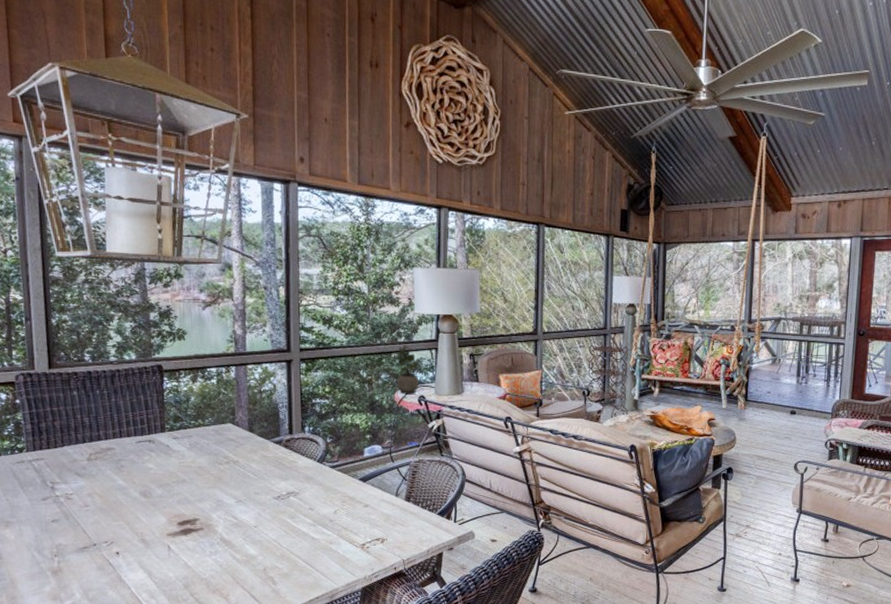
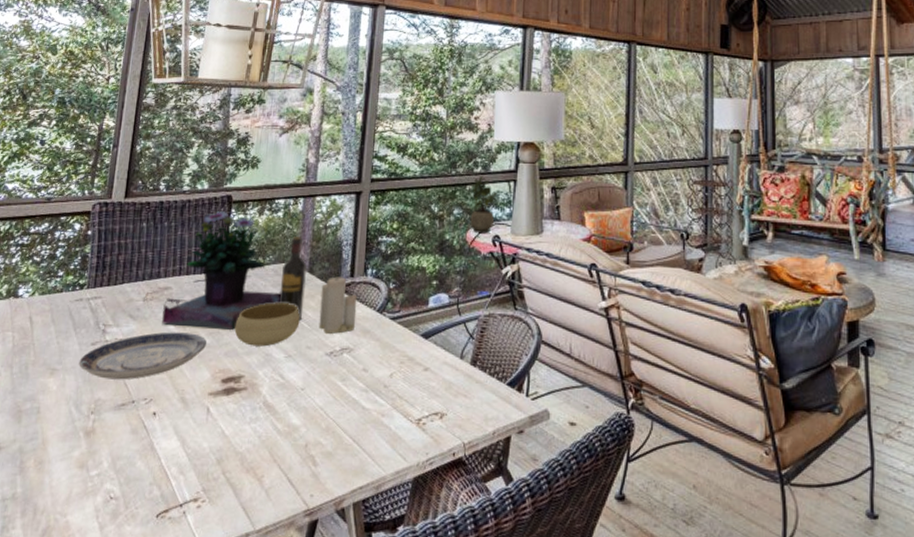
plate: none [32,486,159,528] -> present [78,332,208,380]
potted flower: none [109,380,225,482] -> present [162,211,281,330]
bowl: none [183,458,246,494] -> present [234,302,300,347]
wine bottle: none [222,401,248,472] -> present [279,237,307,321]
candle: none [262,433,299,481] -> present [319,275,358,334]

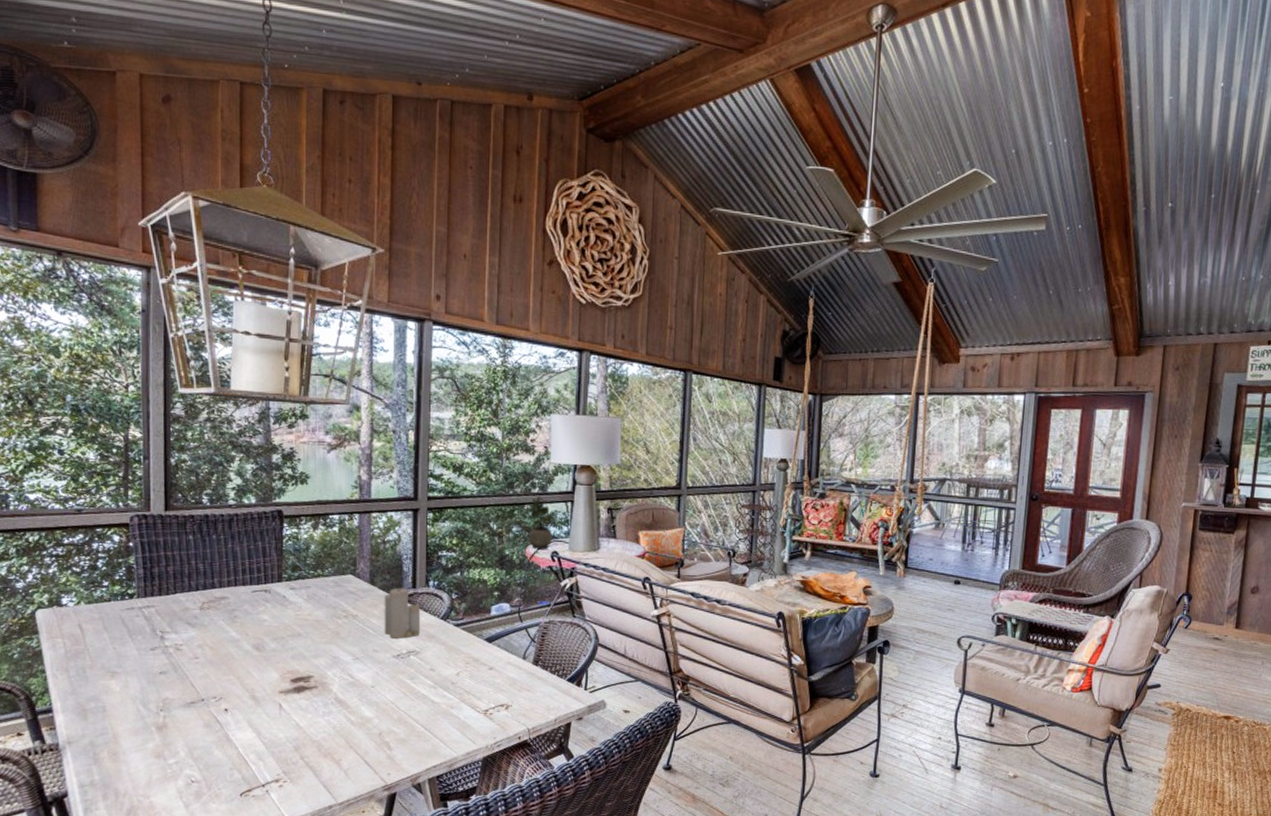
plate: present [78,332,208,380] -> none [140,638,273,681]
potted flower: present [162,211,281,330] -> none [222,525,343,636]
bowl: present [234,302,300,347] -> none [299,611,365,650]
wine bottle: present [279,237,307,321] -> none [342,550,369,627]

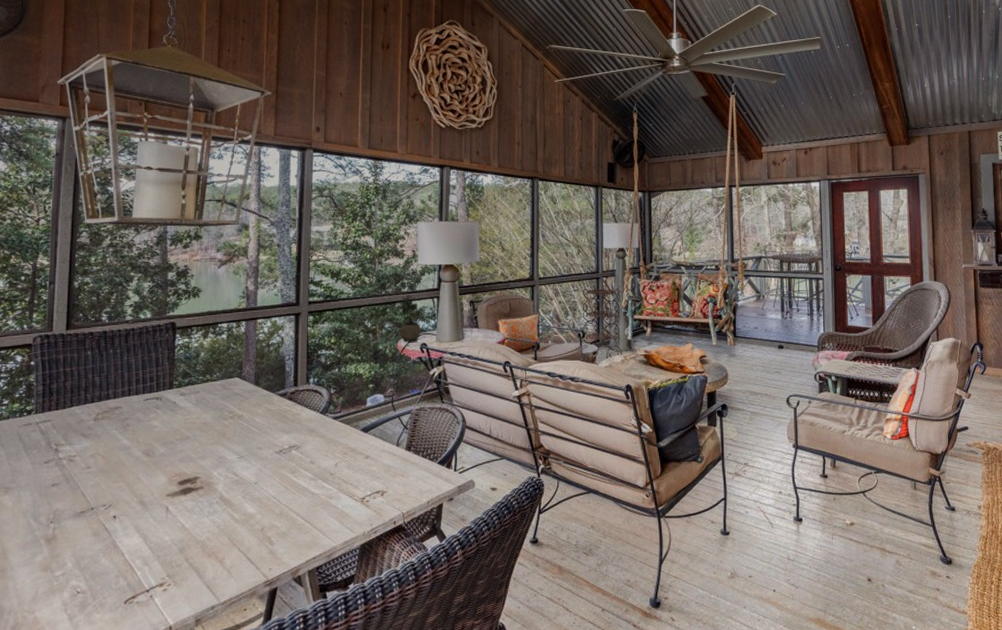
candle: present [384,586,421,639] -> none [267,385,302,435]

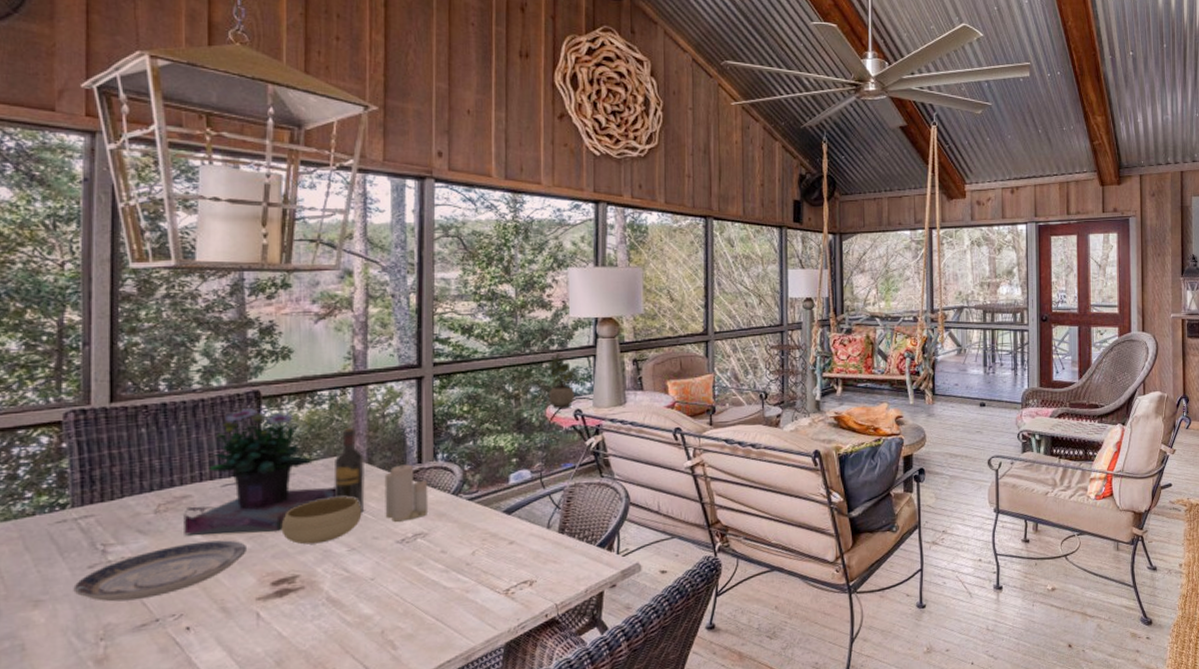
plate: none [33,445,162,492] -> present [73,540,248,602]
potted flower: none [115,337,230,440] -> present [183,408,336,536]
bowl: none [187,412,250,451] -> present [281,497,362,545]
wine bottle: none [228,355,253,426] -> present [333,428,366,513]
candle: none [267,385,302,435] -> present [384,463,429,522]

